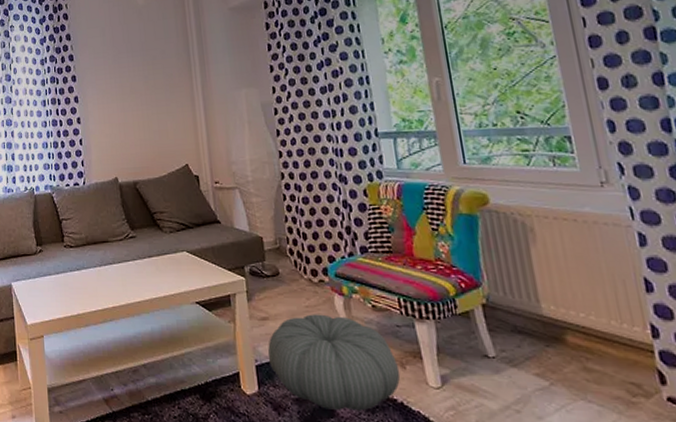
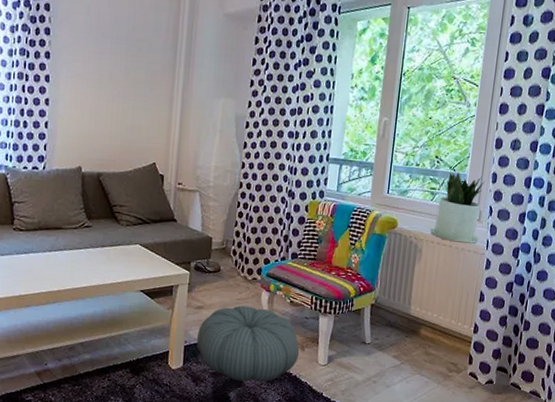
planter: none [537,126,617,216] -> present [430,172,485,244]

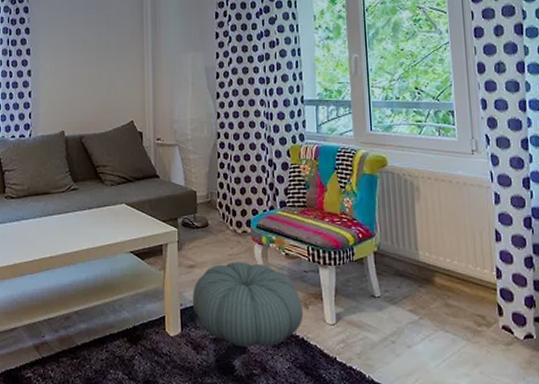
planter: present [430,172,485,244] -> none [424,102,481,178]

